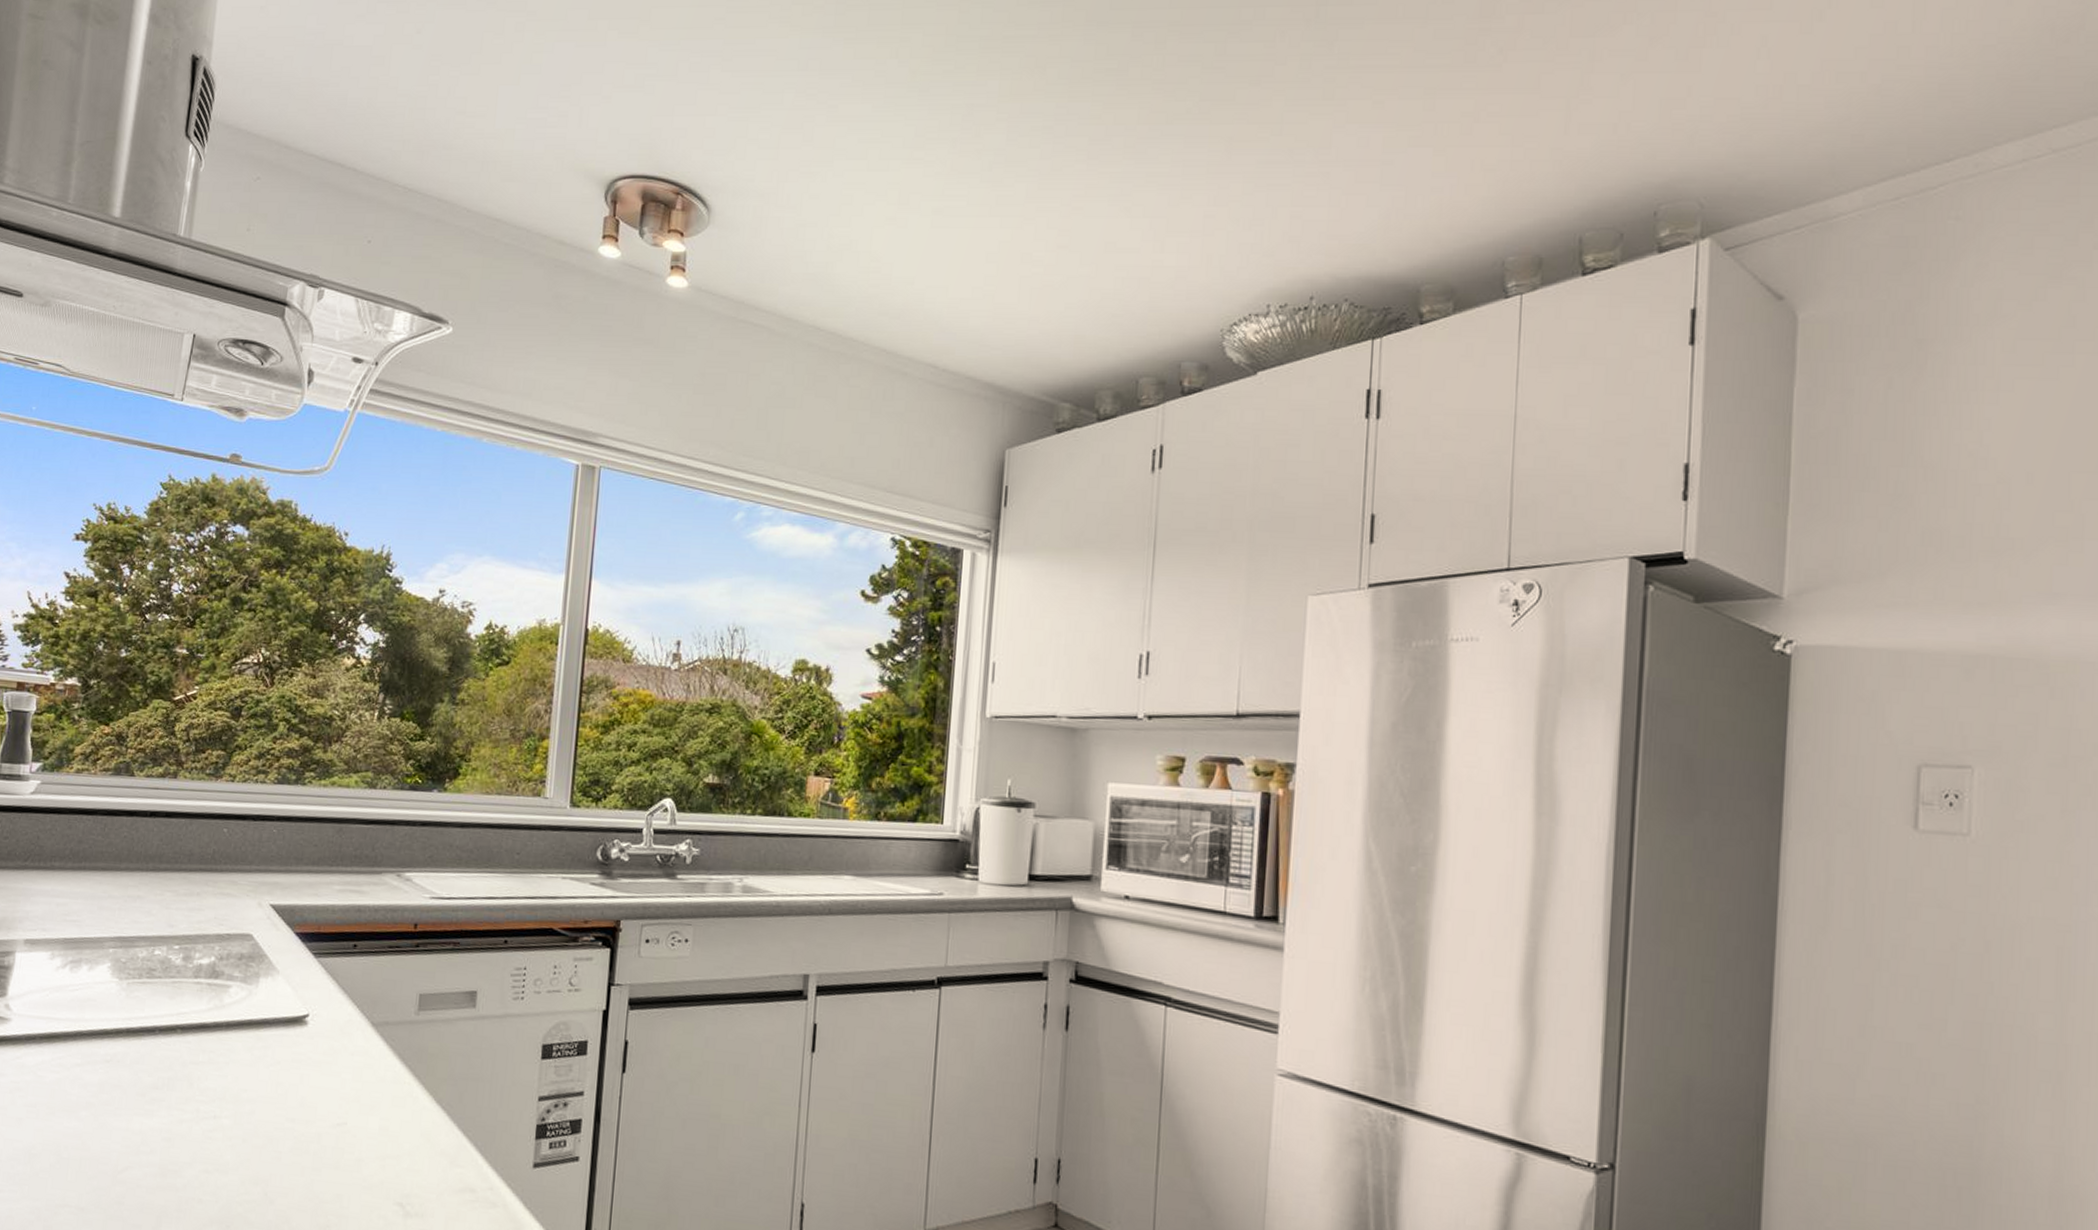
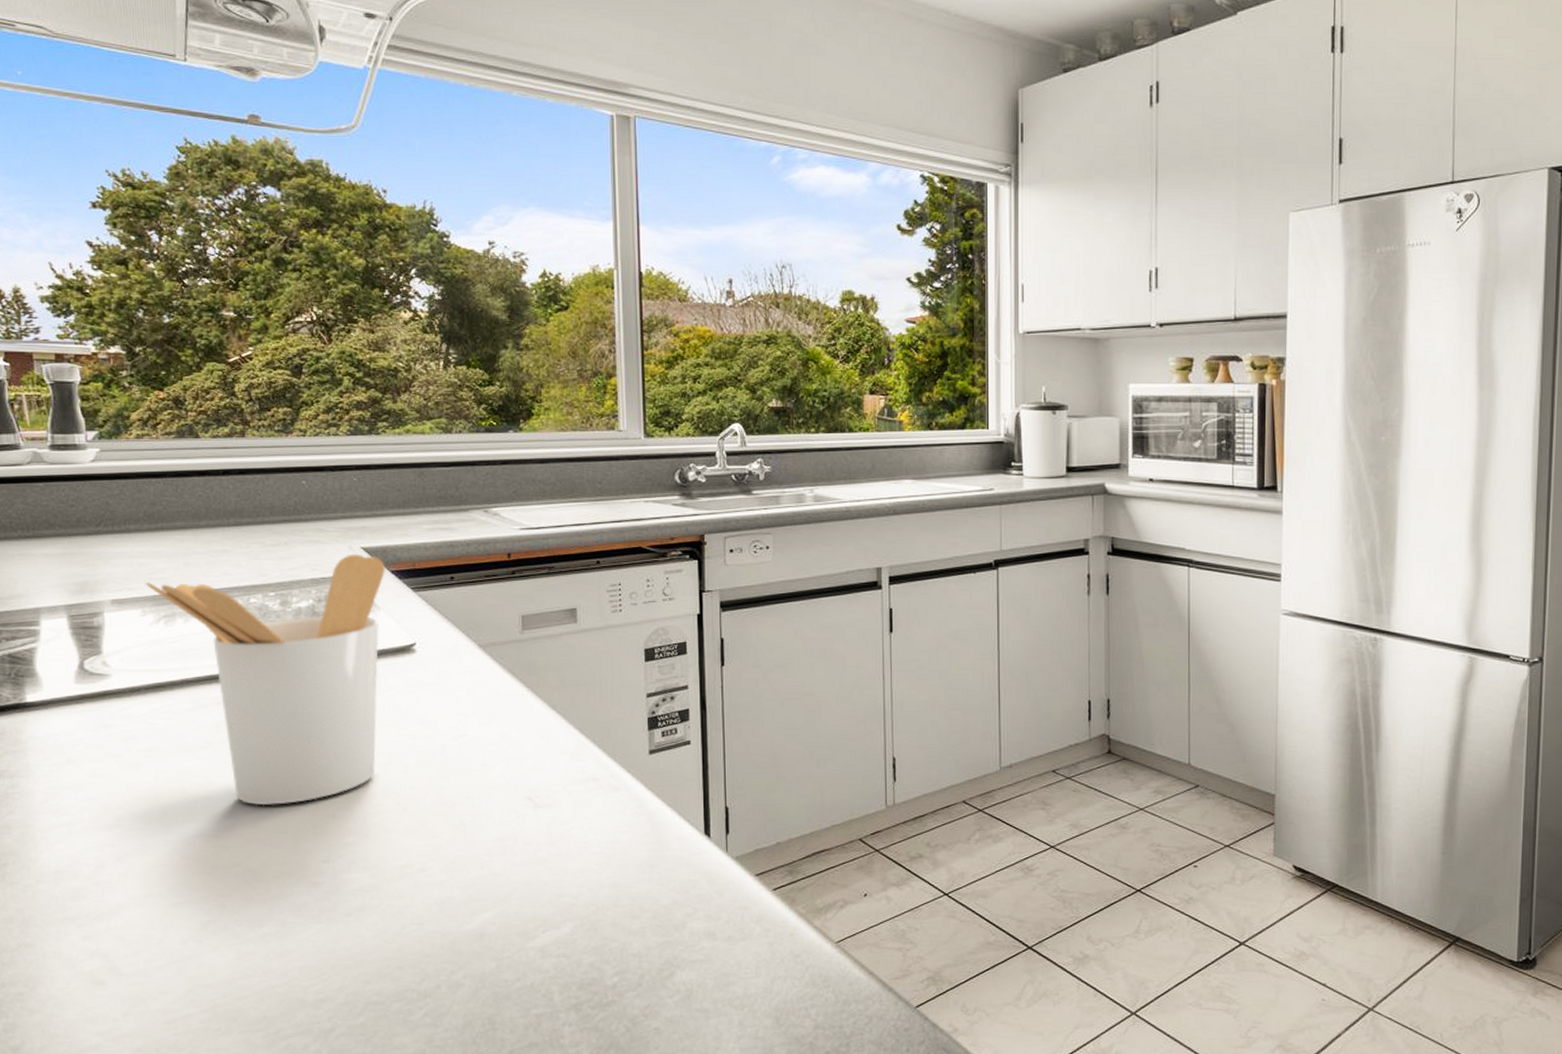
utensil holder: none [59,910,291,1181] -> present [145,553,386,806]

